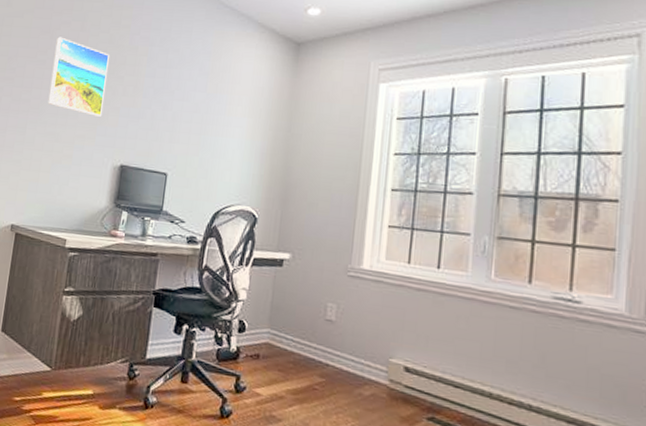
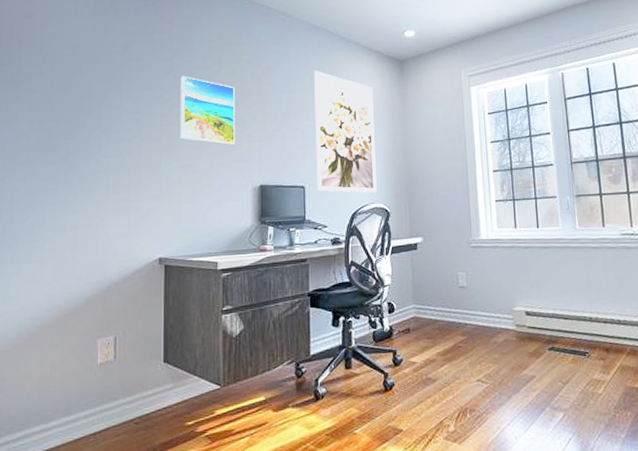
wall art: none [180,45,260,194] -> present [314,70,377,193]

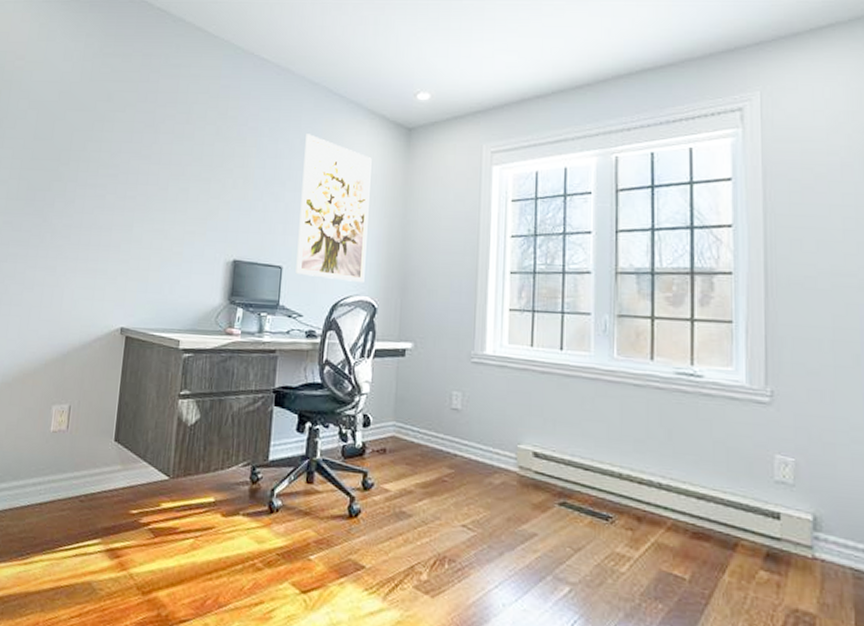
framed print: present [180,75,236,145] -> none [154,130,217,211]

